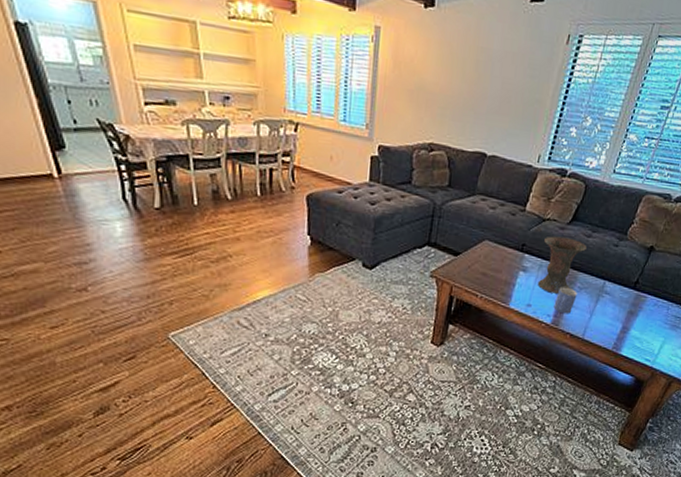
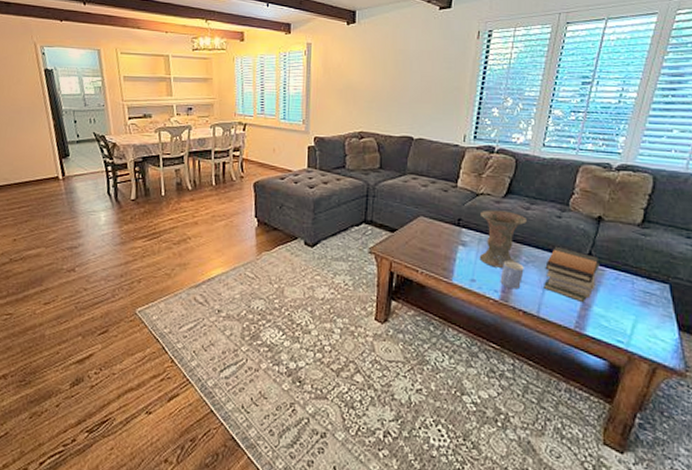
book stack: none [592,273,644,327] -> present [544,246,600,303]

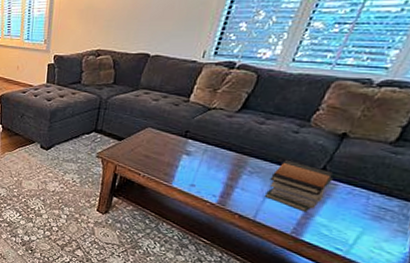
vase: present [479,210,527,268] -> none [202,123,259,176]
mug: present [500,260,524,290] -> none [220,170,248,196]

